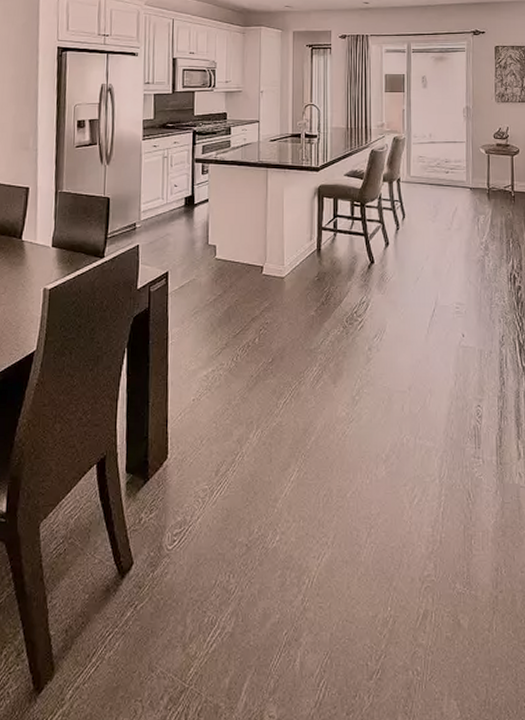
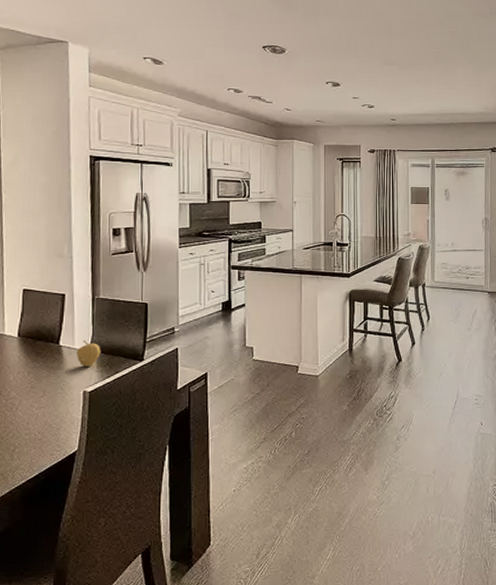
fruit: none [37,235,62,263] -> present [76,340,101,367]

